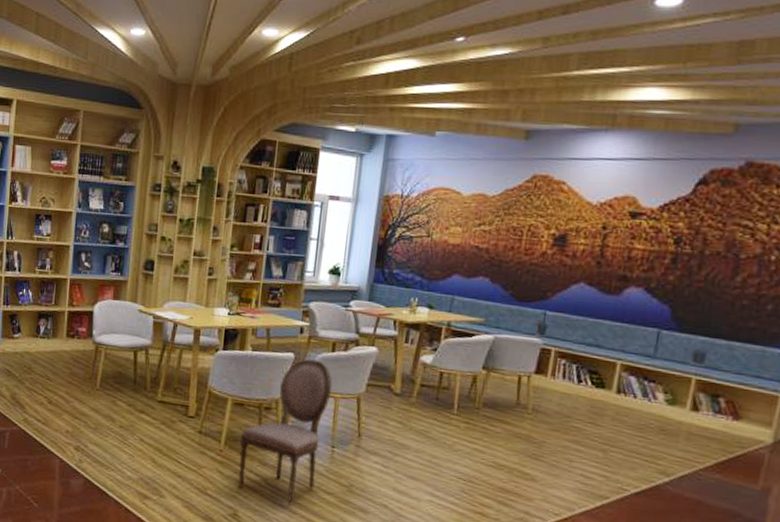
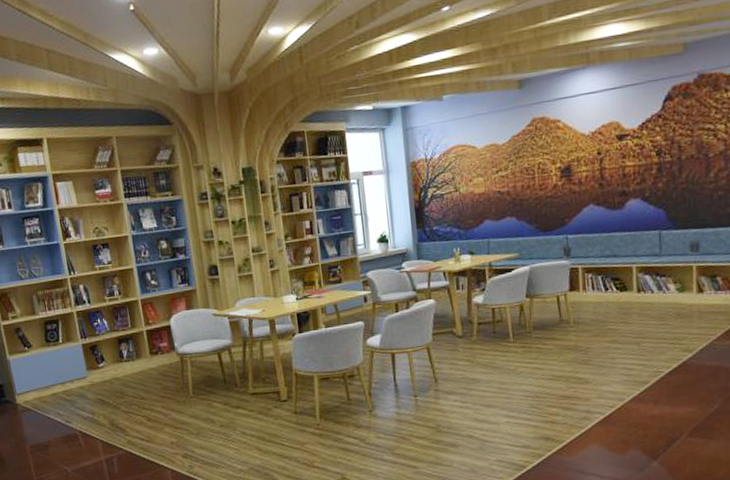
dining chair: present [238,359,333,506] -> none [332,322,407,458]

